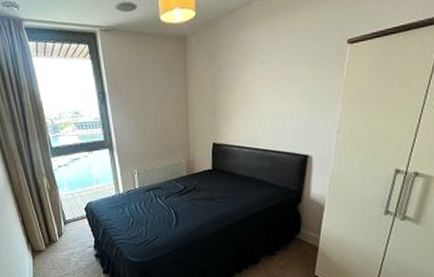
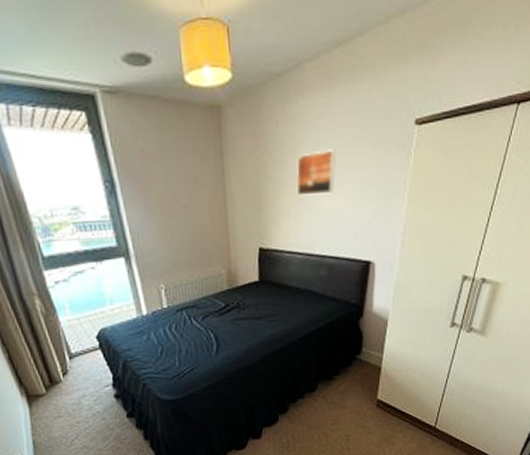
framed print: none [244,65,278,102] -> present [296,149,336,196]

